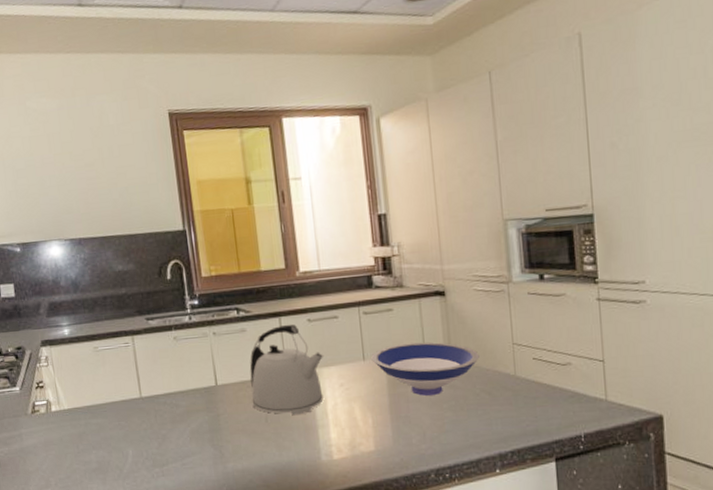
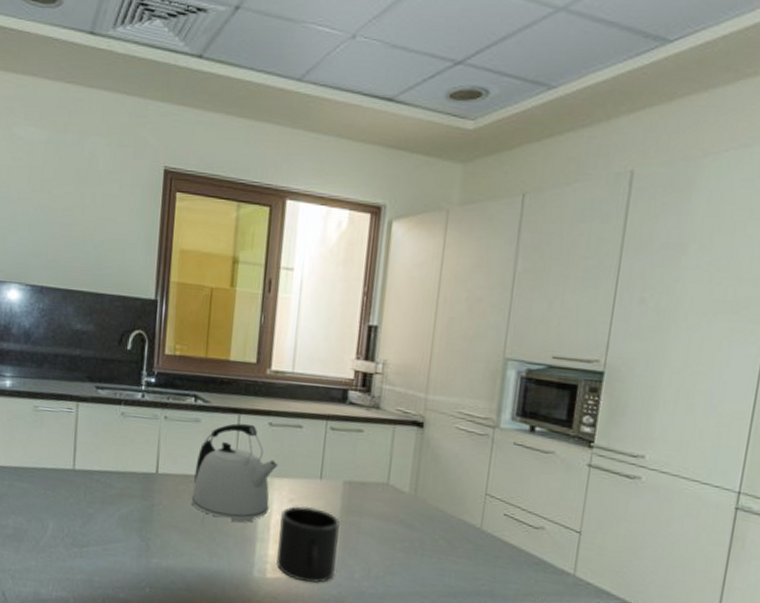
mug: none [335,387,394,456] -> present [276,506,341,583]
bowl: present [371,341,480,396] -> none [329,469,447,532]

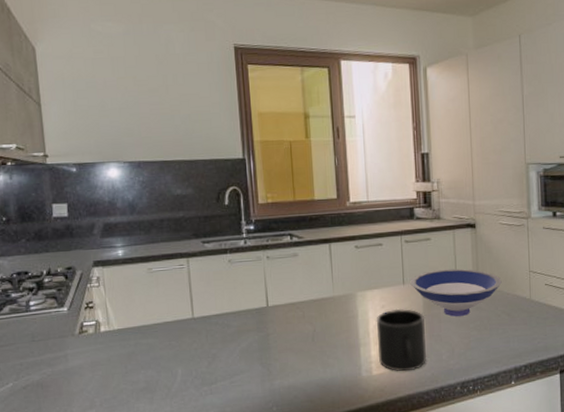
kettle: present [191,423,279,523] -> none [300,250,369,335]
bowl: none [329,469,447,532] -> present [410,268,502,317]

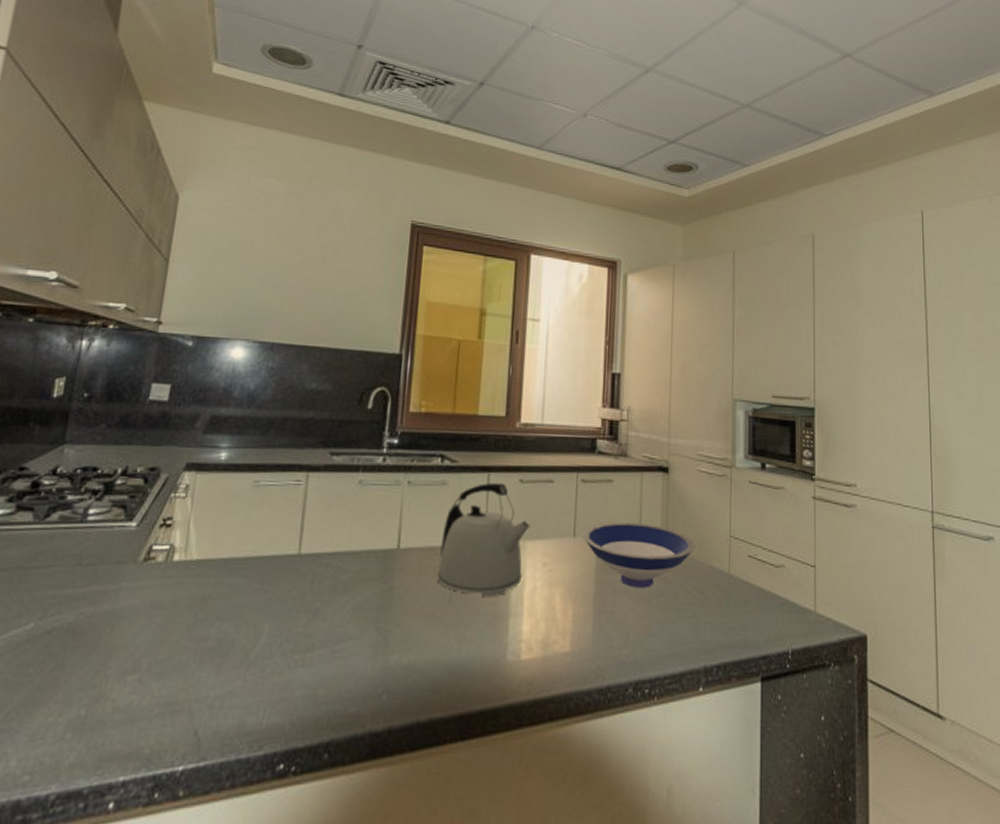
kettle: none [300,250,369,335] -> present [437,482,531,598]
mug: present [377,308,426,372] -> none [532,569,597,659]

